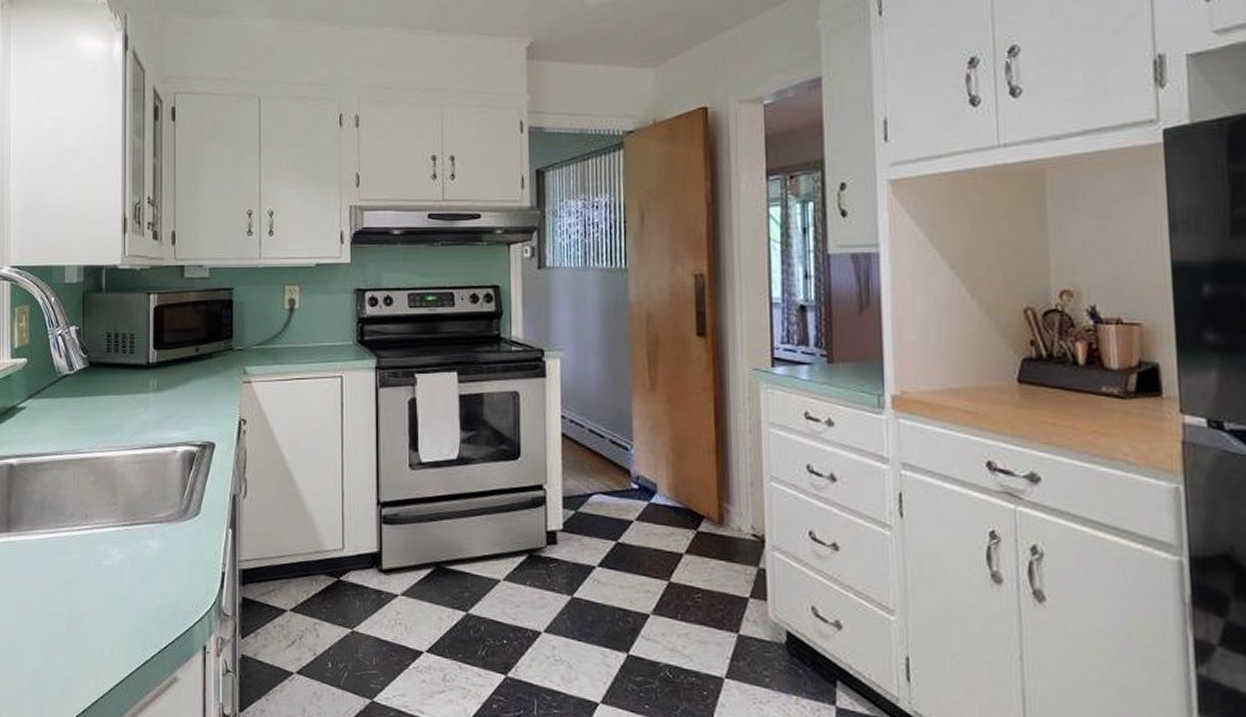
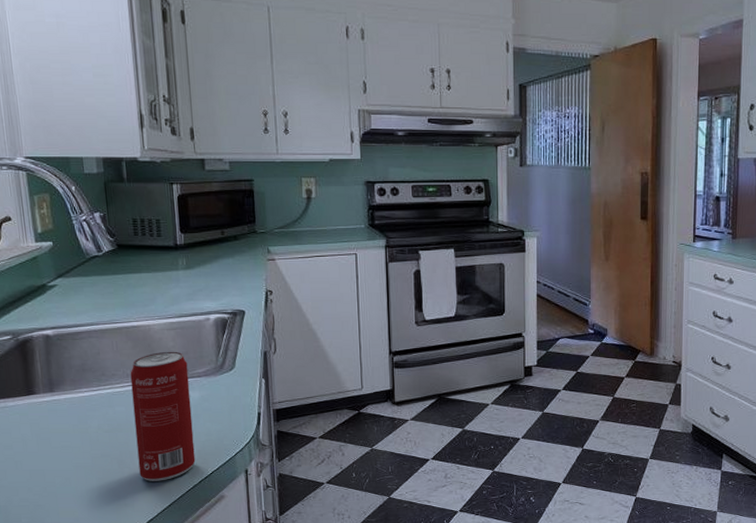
beverage can: none [88,489,150,652] -> present [130,351,196,481]

